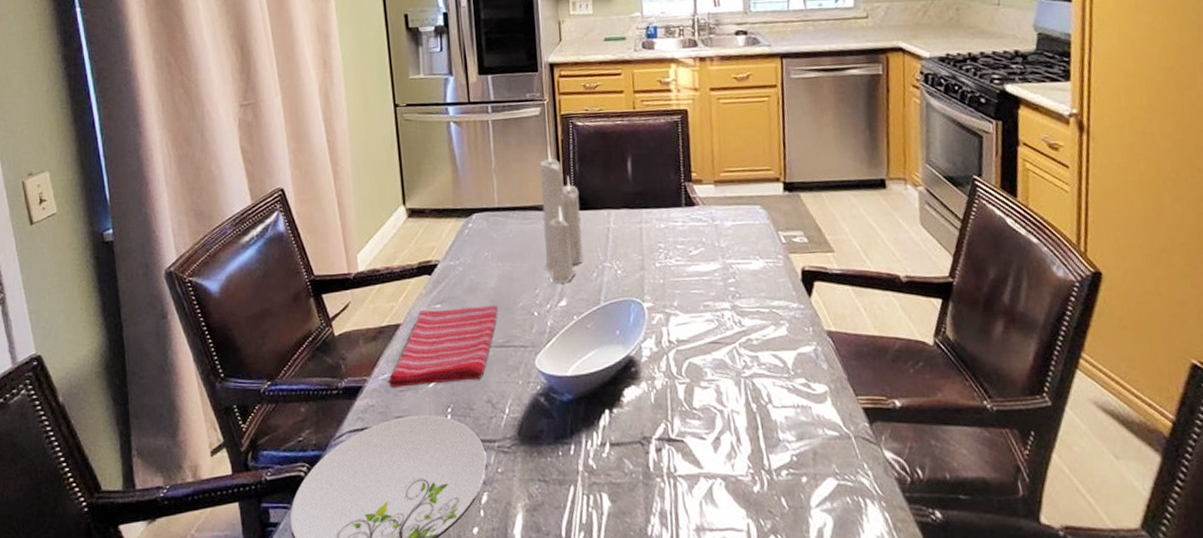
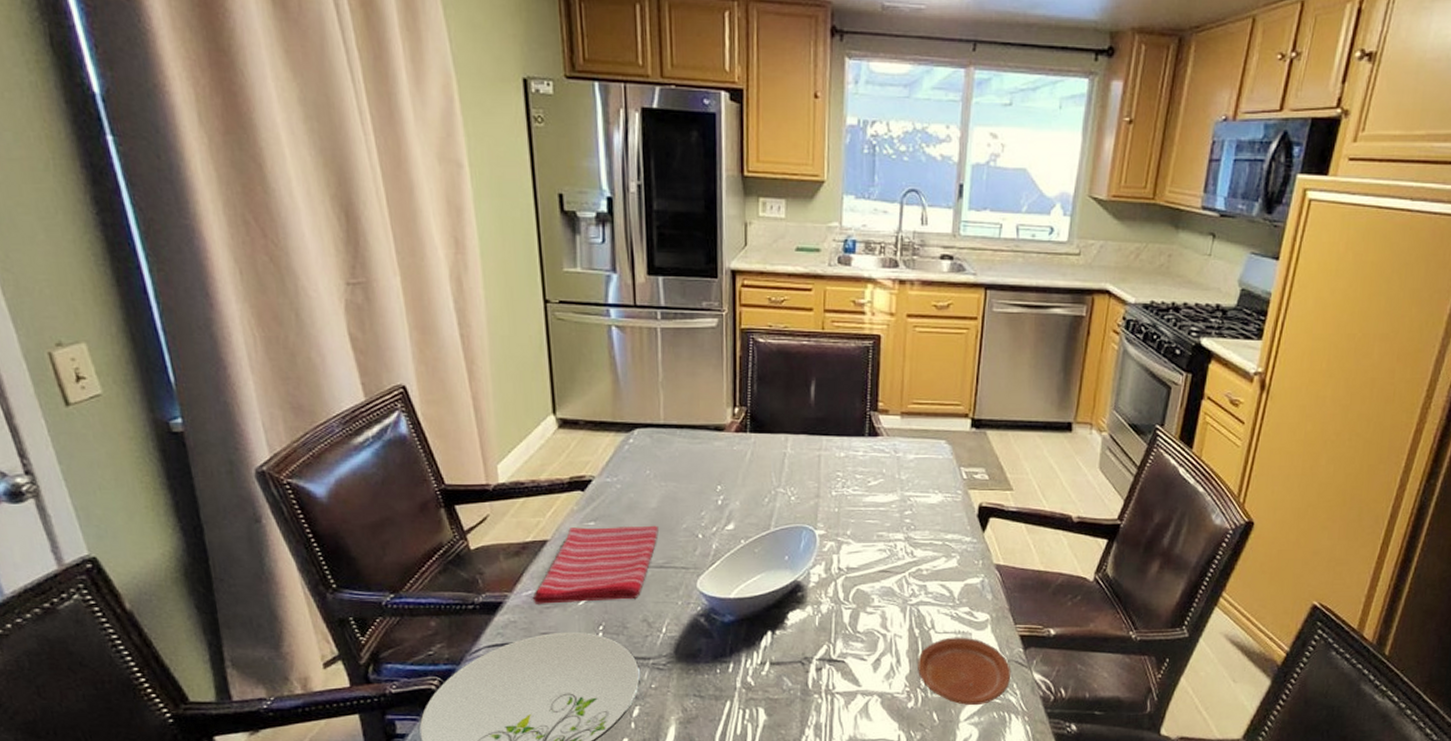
candle: present [540,146,585,283] -> none [713,362,757,506]
plate: none [758,411,860,490] -> present [918,637,1011,706]

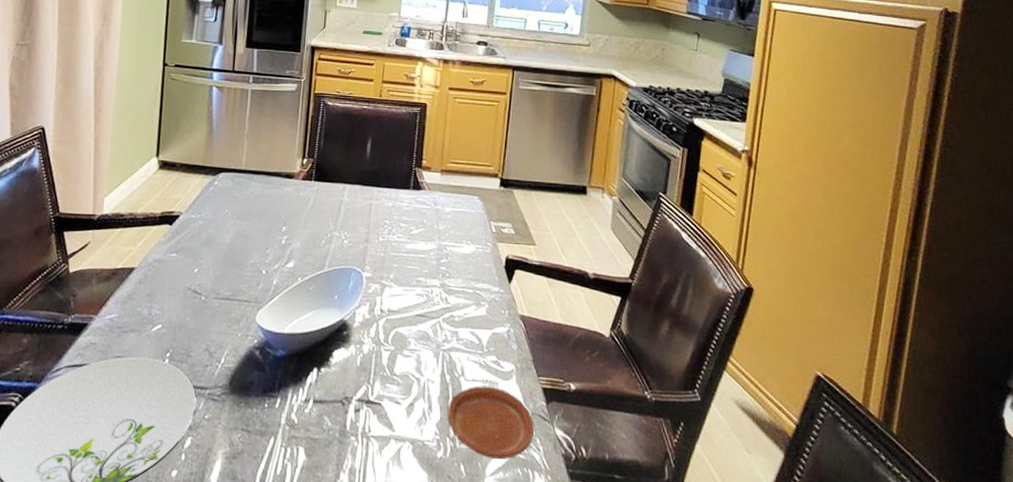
dish towel: present [532,525,659,604] -> none [113,257,229,329]

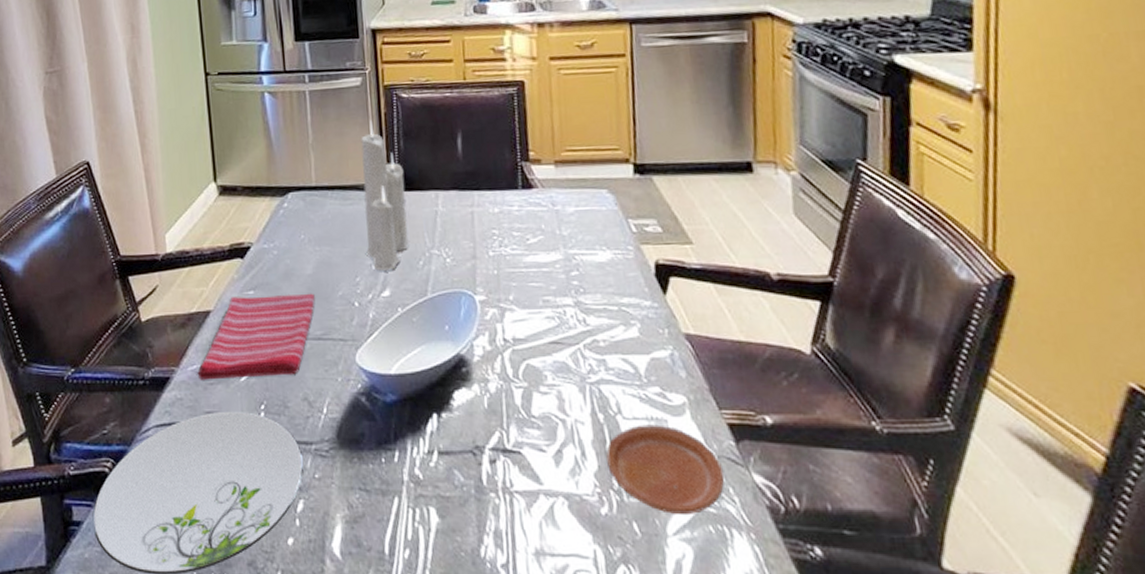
dish towel: none [113,257,229,329] -> present [197,293,315,380]
candle: none [279,120,320,246] -> present [361,120,410,271]

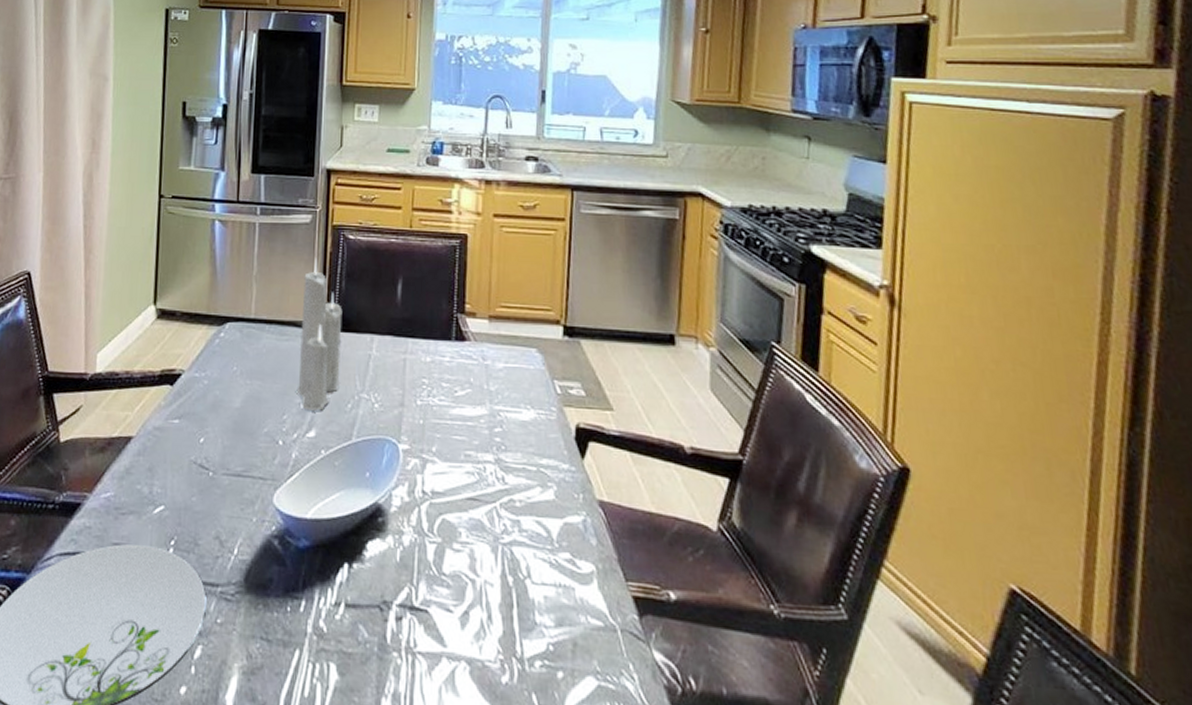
dish towel: present [197,293,315,380] -> none [110,424,240,512]
plate: present [606,424,725,516] -> none [512,591,626,690]

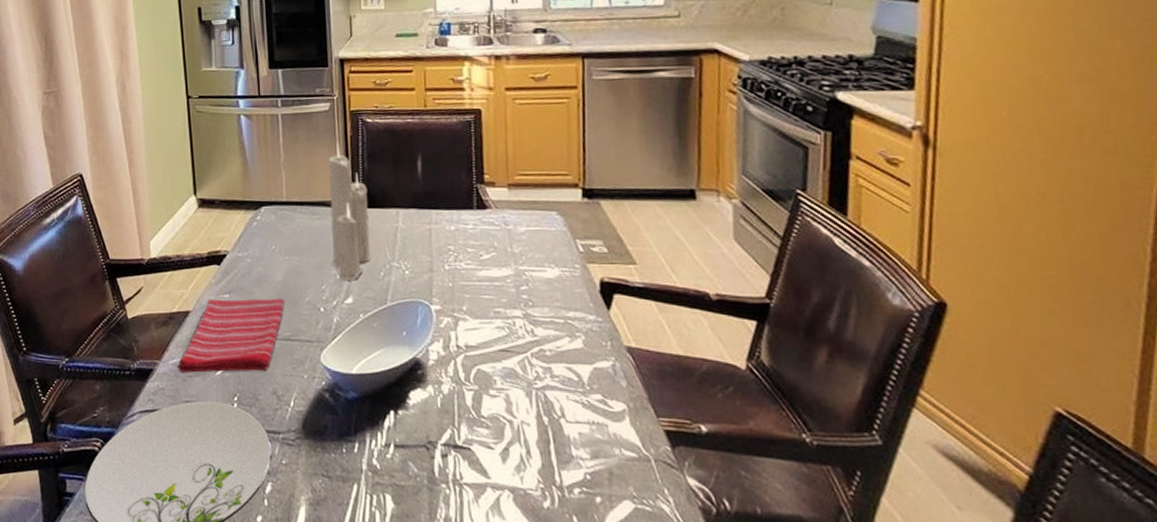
dish towel: none [110,424,240,512] -> present [177,298,284,373]

